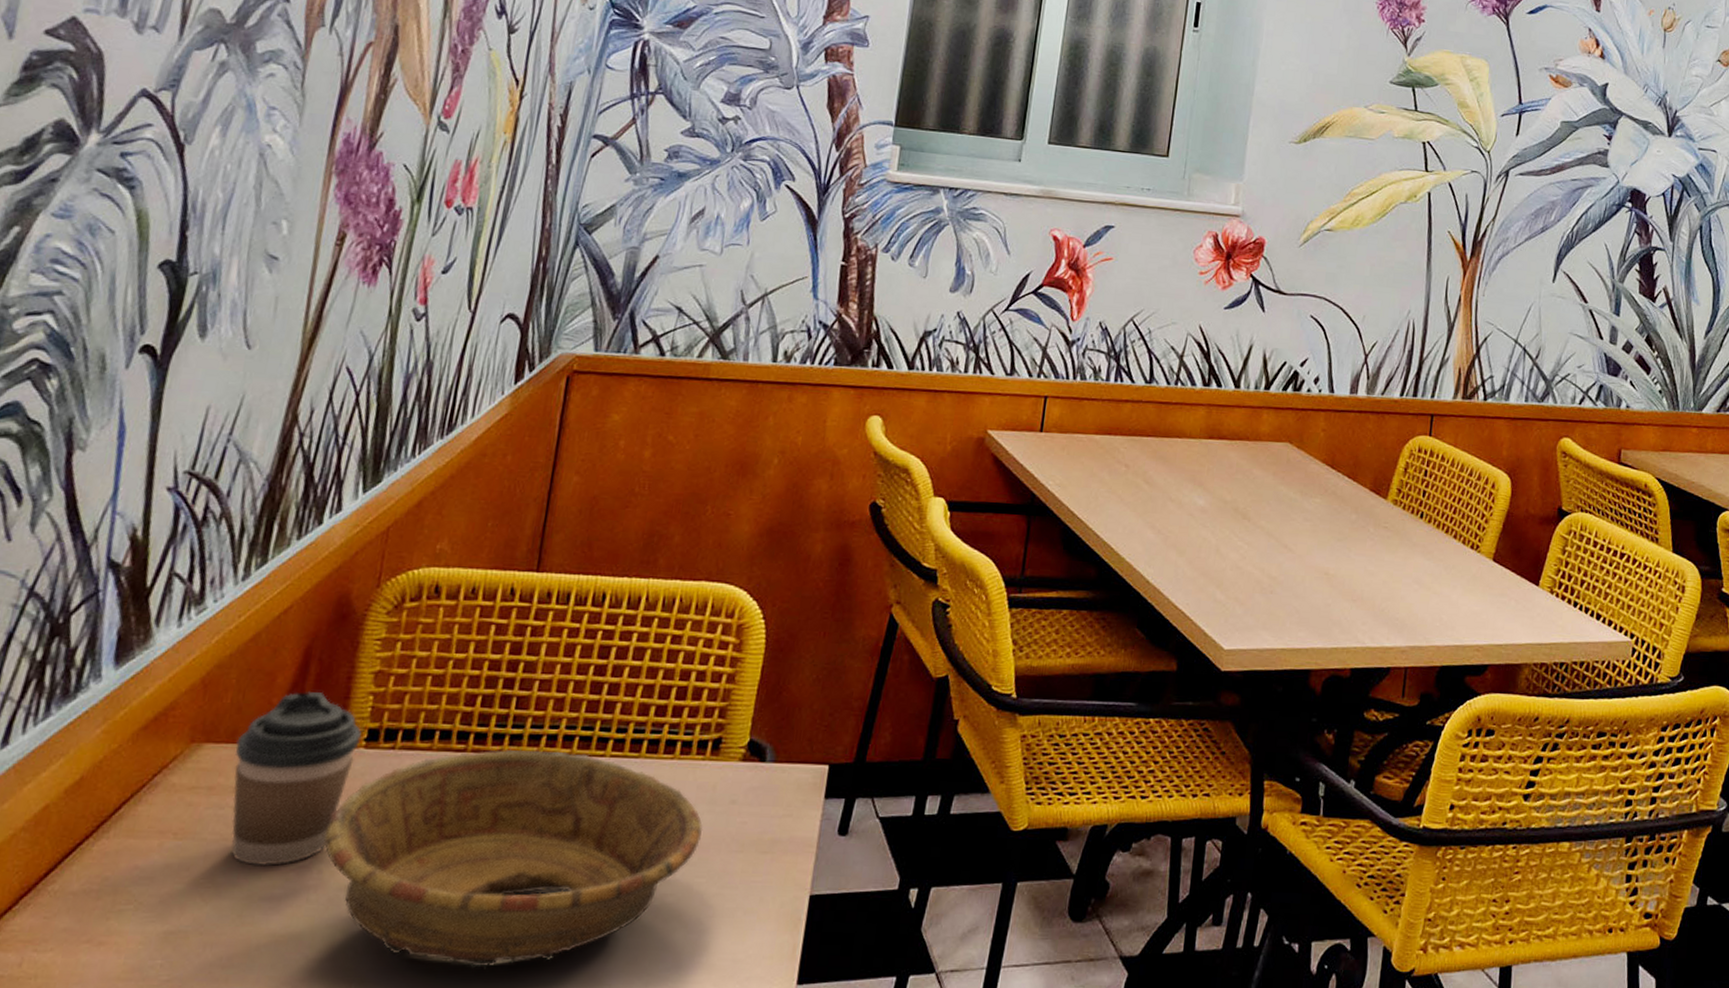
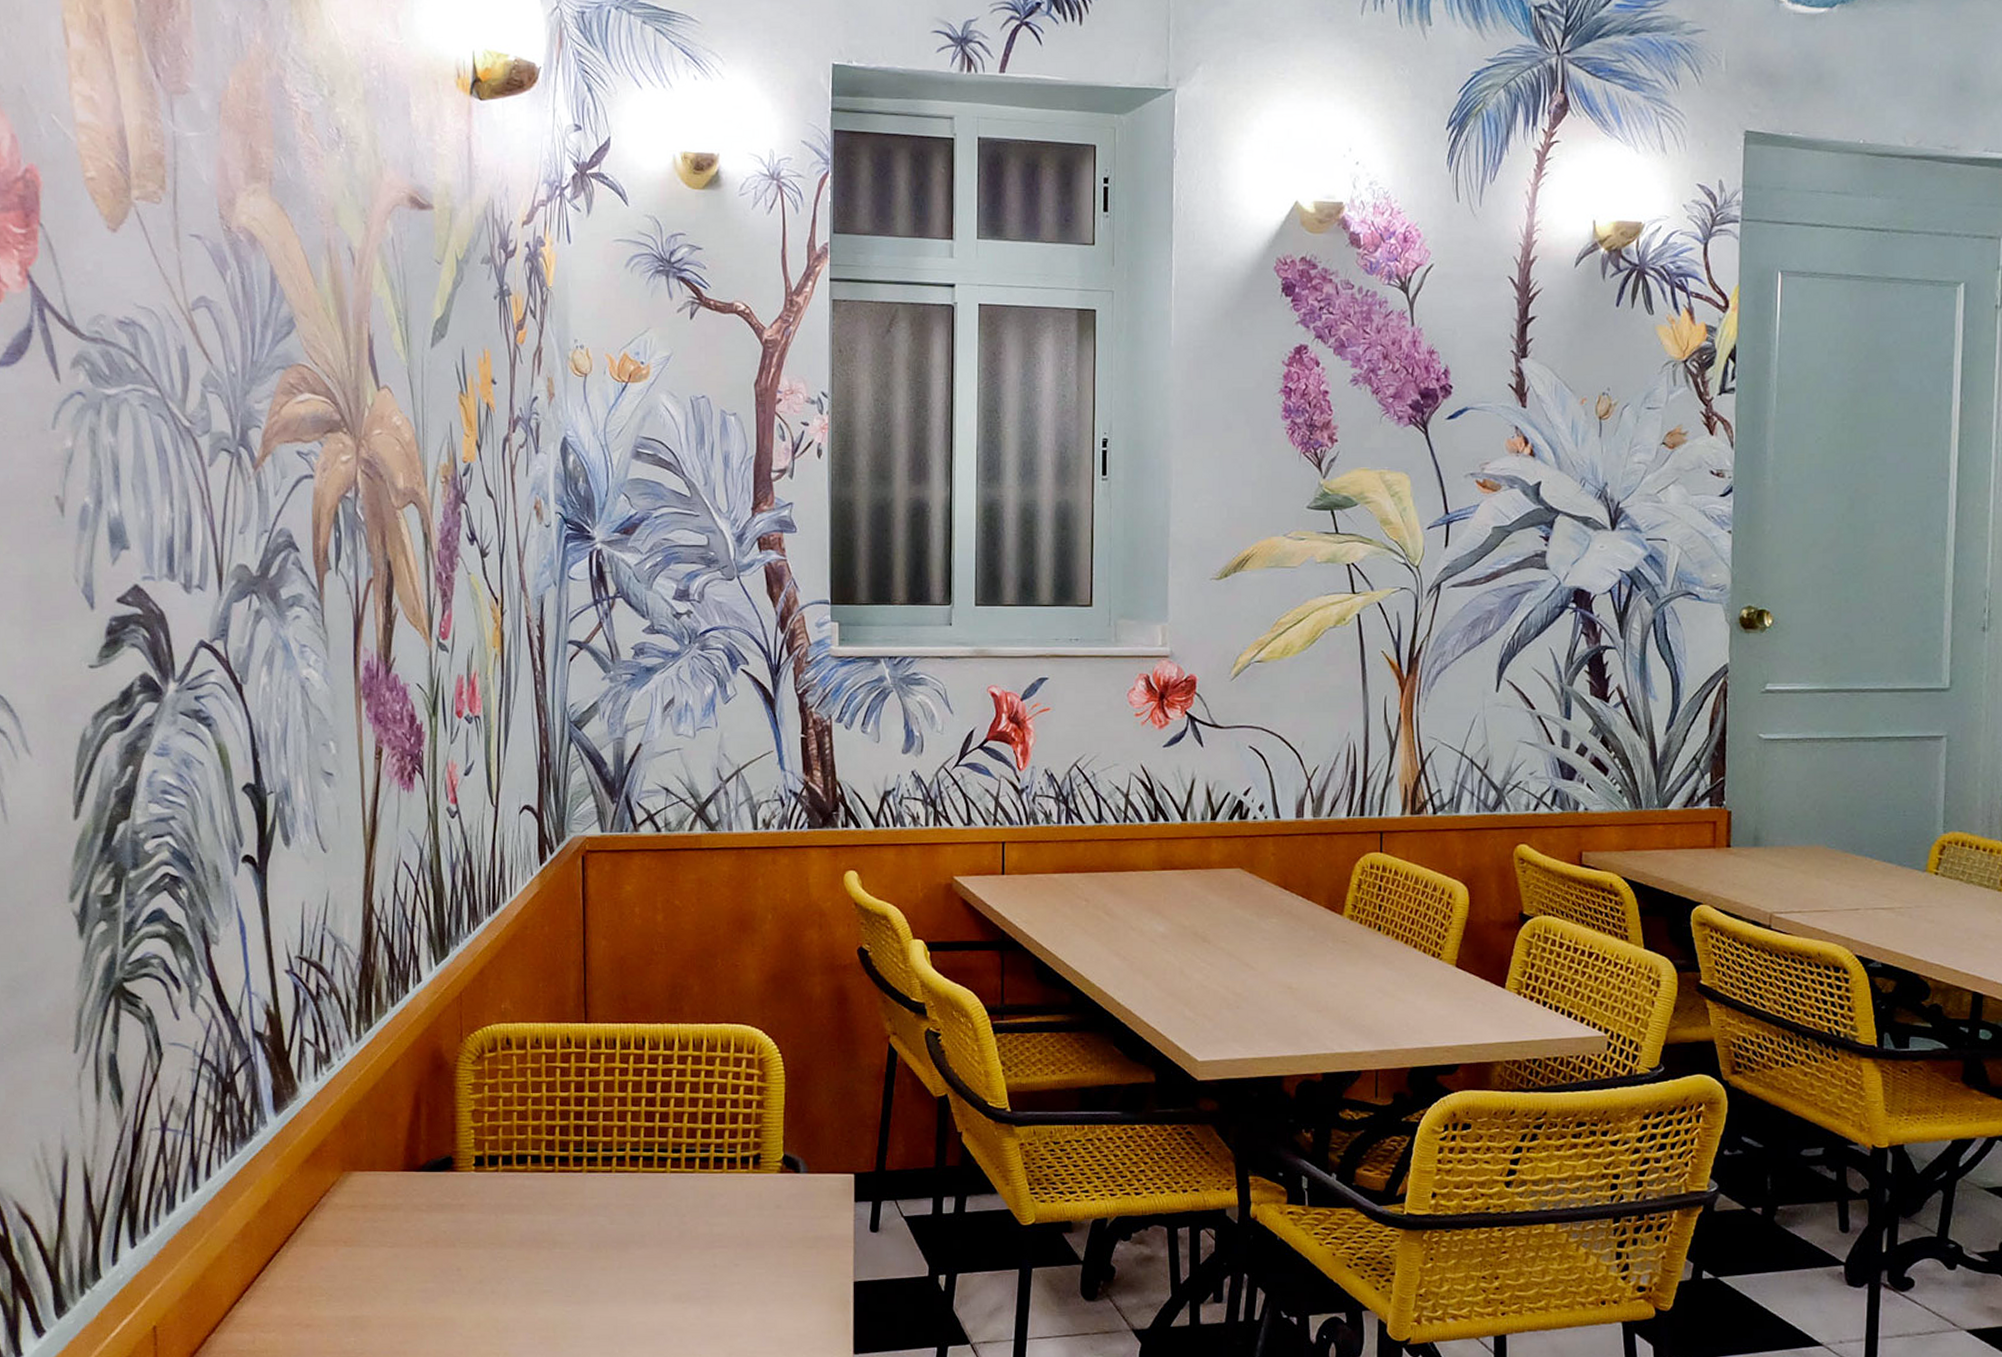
coffee cup: present [231,692,362,867] -> none [377,1128,471,1266]
decorative bowl: present [324,749,703,969] -> none [457,1169,756,1343]

